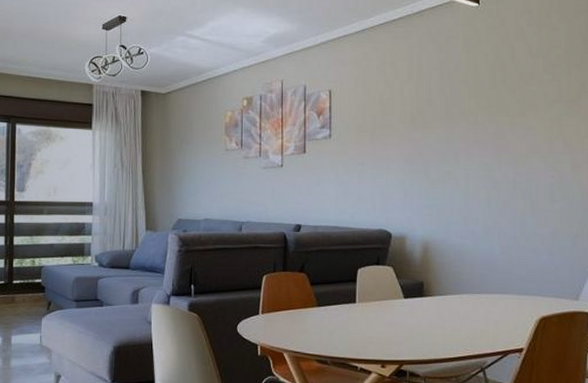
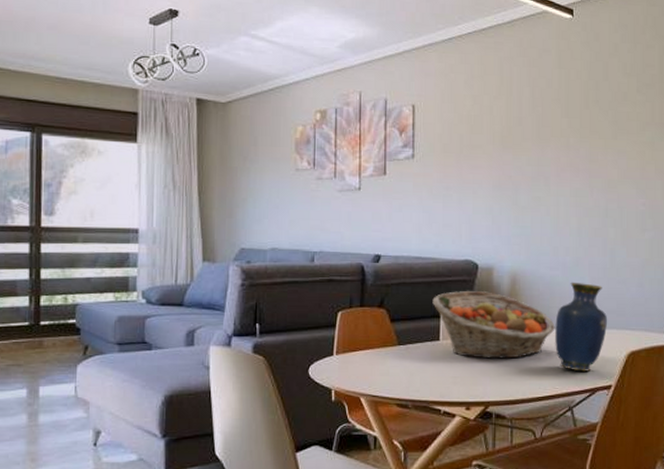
fruit basket: none [349,257,466,321] -> present [432,290,555,359]
vase: none [466,250,519,335] -> present [555,282,608,372]

